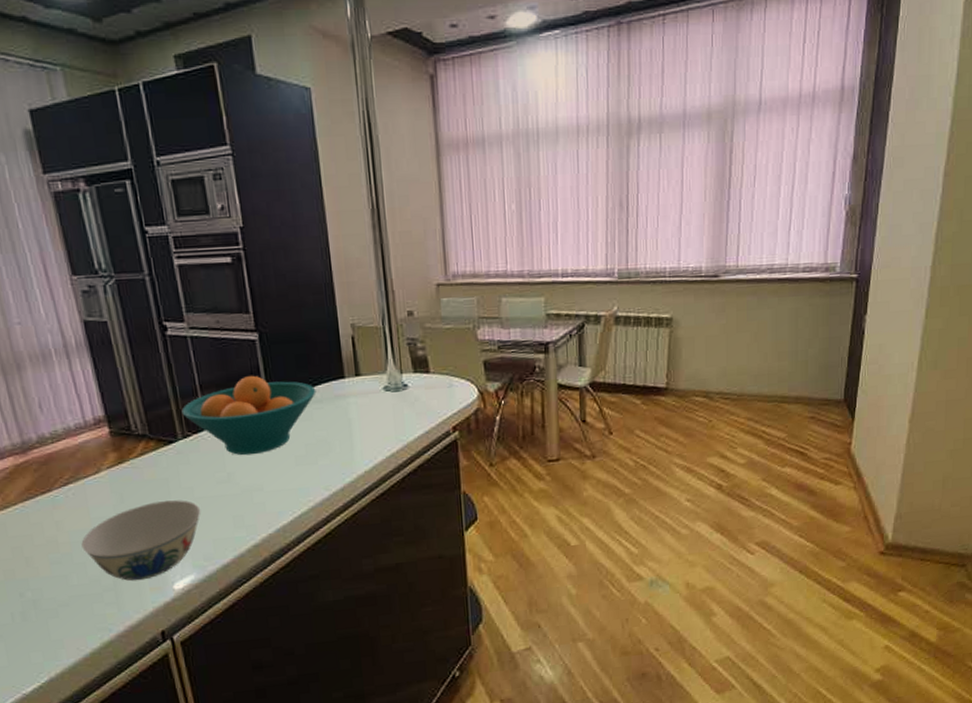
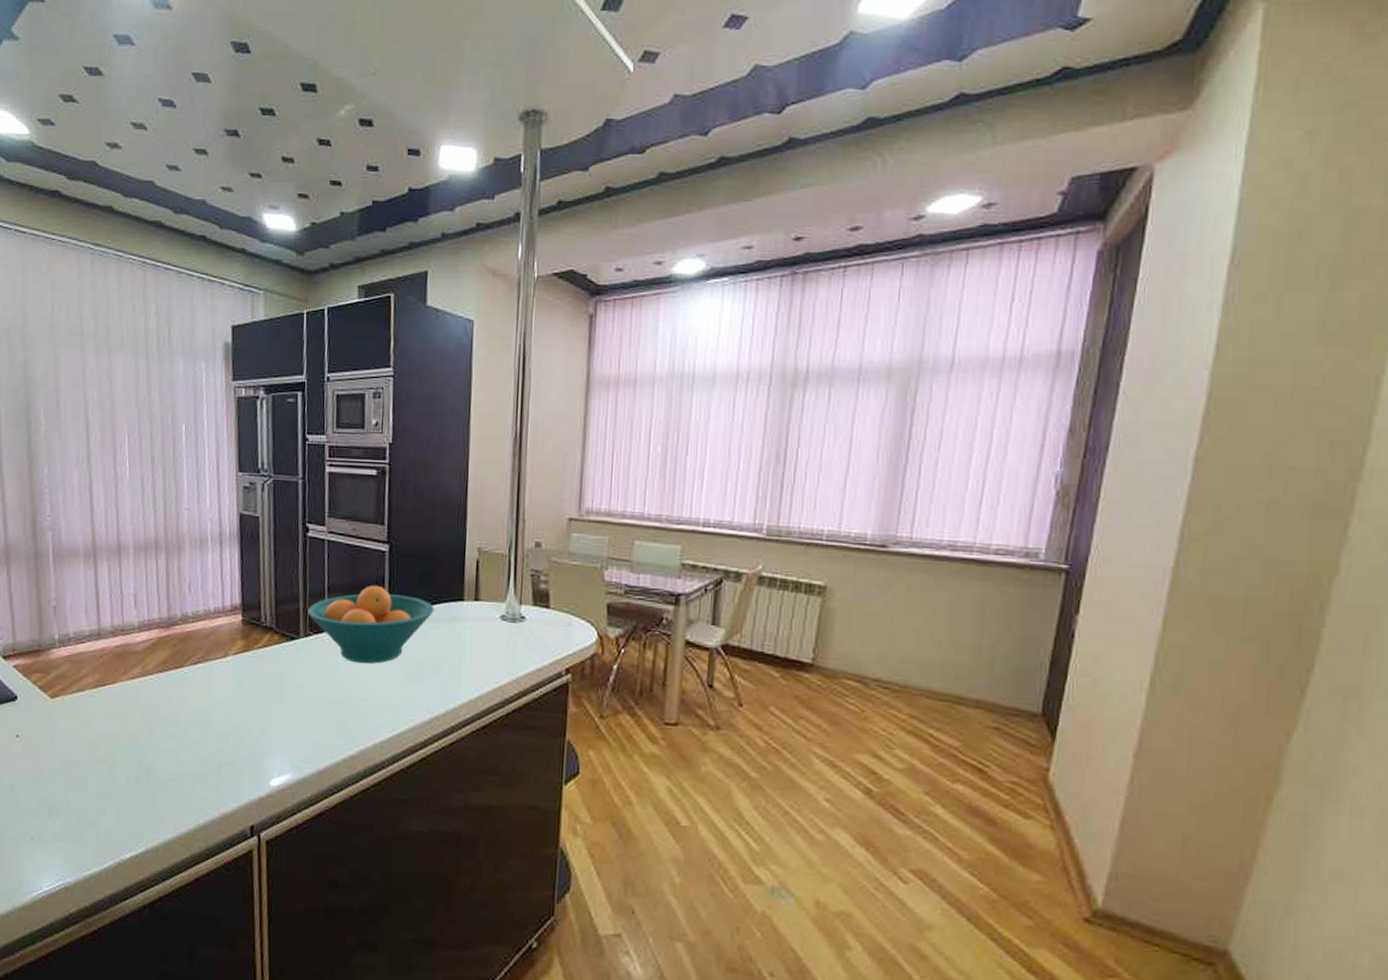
bowl: present [81,500,201,581] -> none [198,694,308,770]

